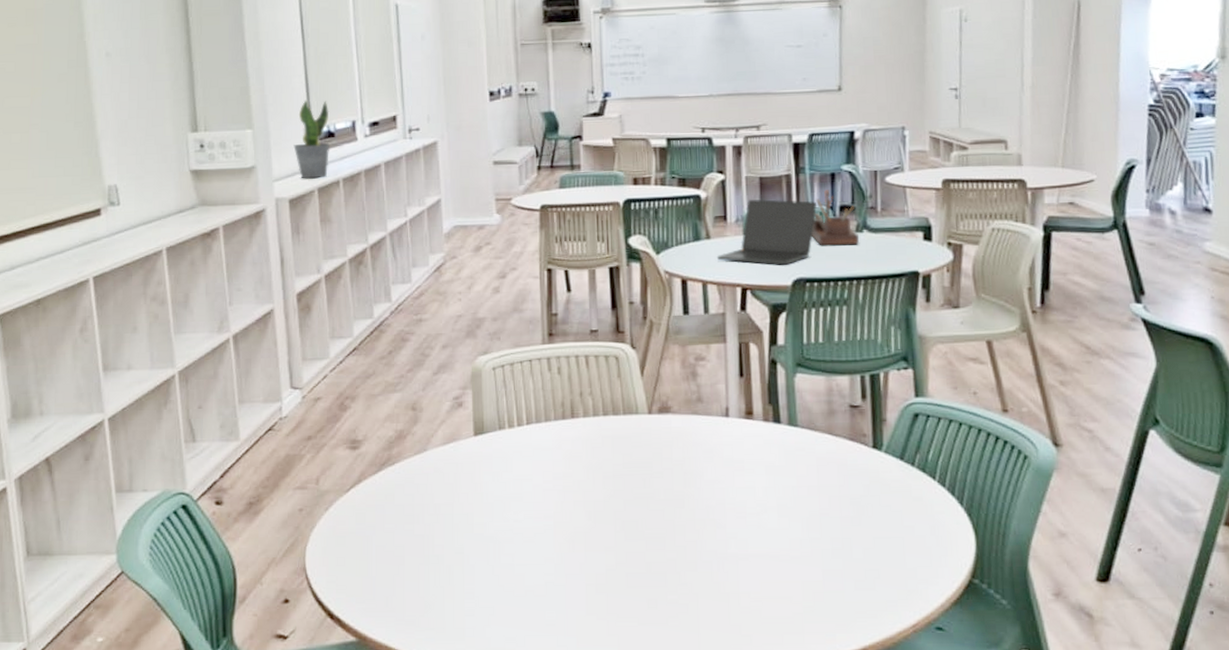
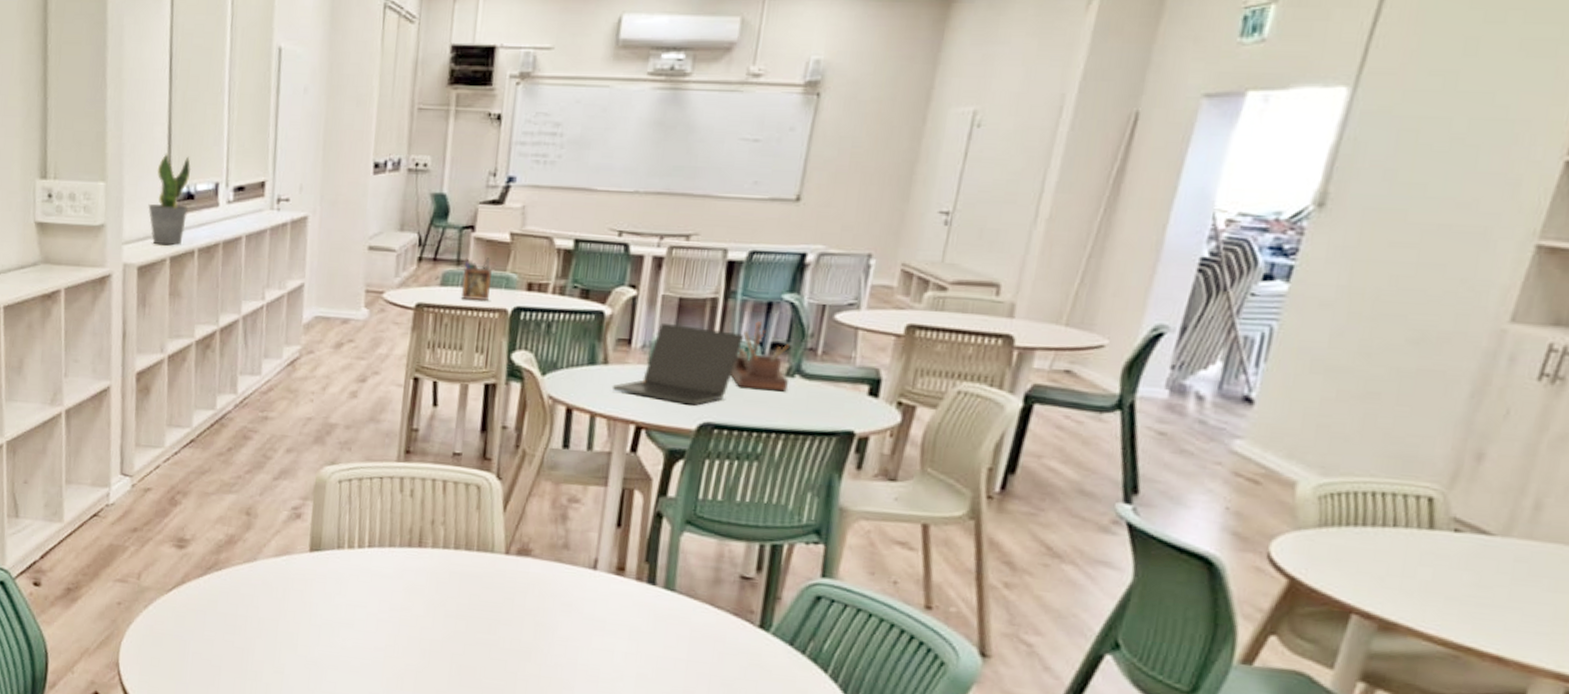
desk organizer: none [577,161,602,198] -> present [460,258,492,302]

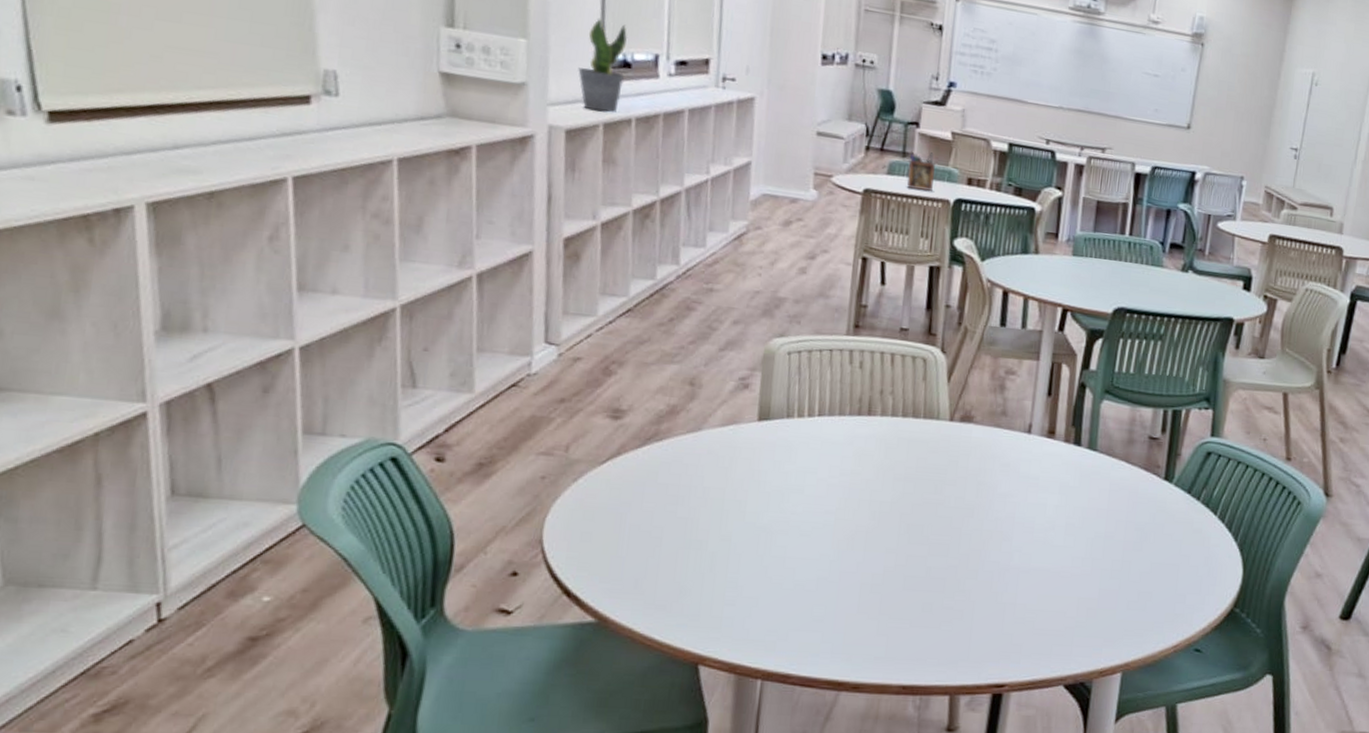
laptop: present [611,322,745,405] -> none [1042,220,1150,293]
desk organizer: present [730,321,789,392] -> none [1139,224,1184,284]

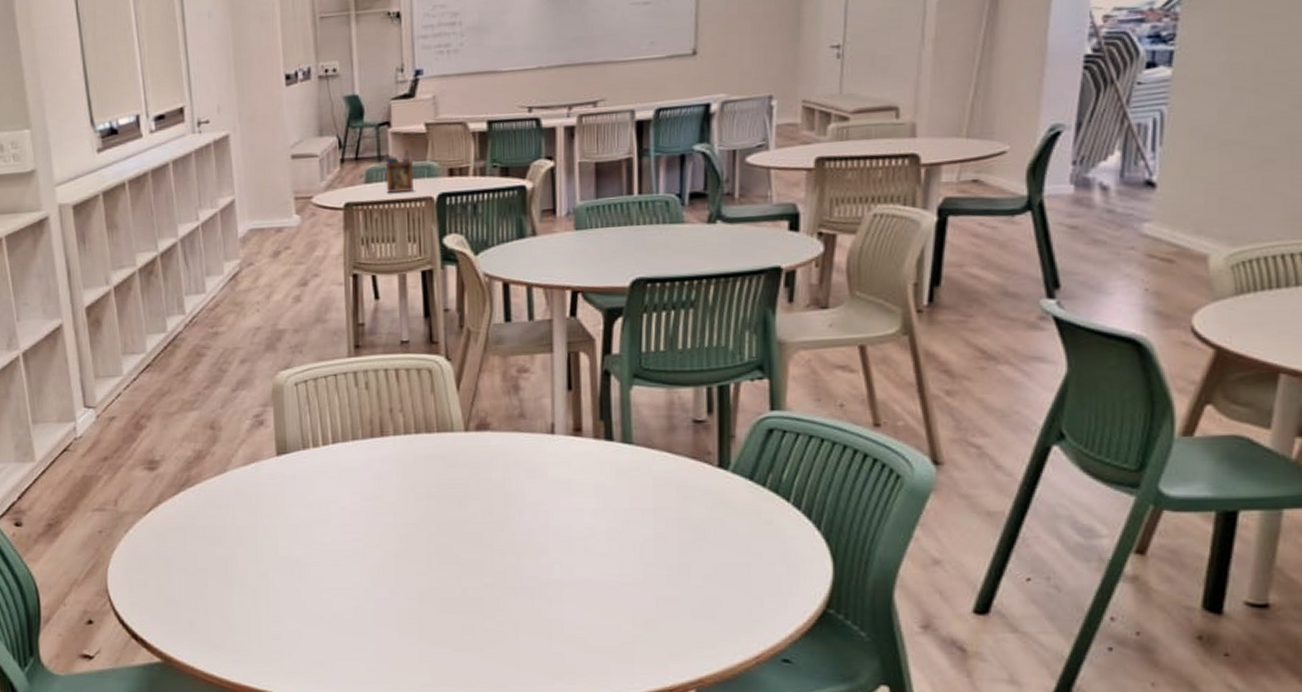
potted plant: present [578,17,628,113] -> none [74,93,114,182]

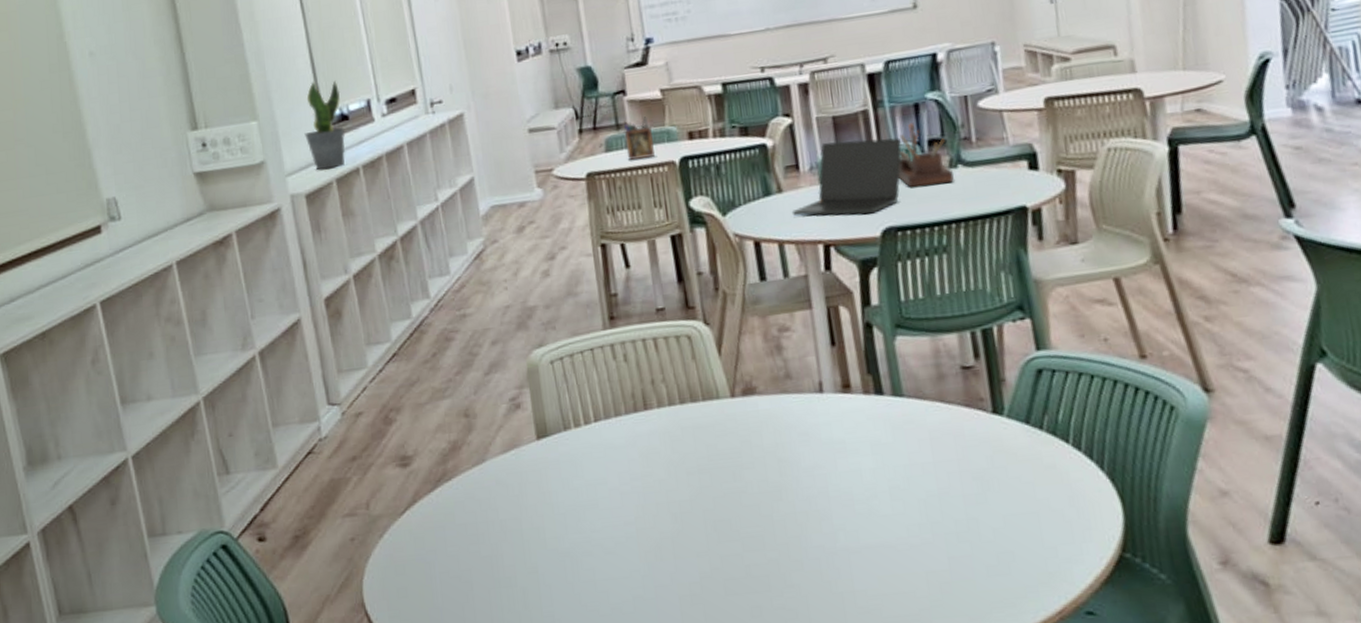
potted plant: none [74,93,114,182] -> present [304,80,346,170]
laptop: none [543,187,663,264] -> present [791,138,903,217]
desk organizer: none [655,174,712,240] -> present [898,123,956,187]

